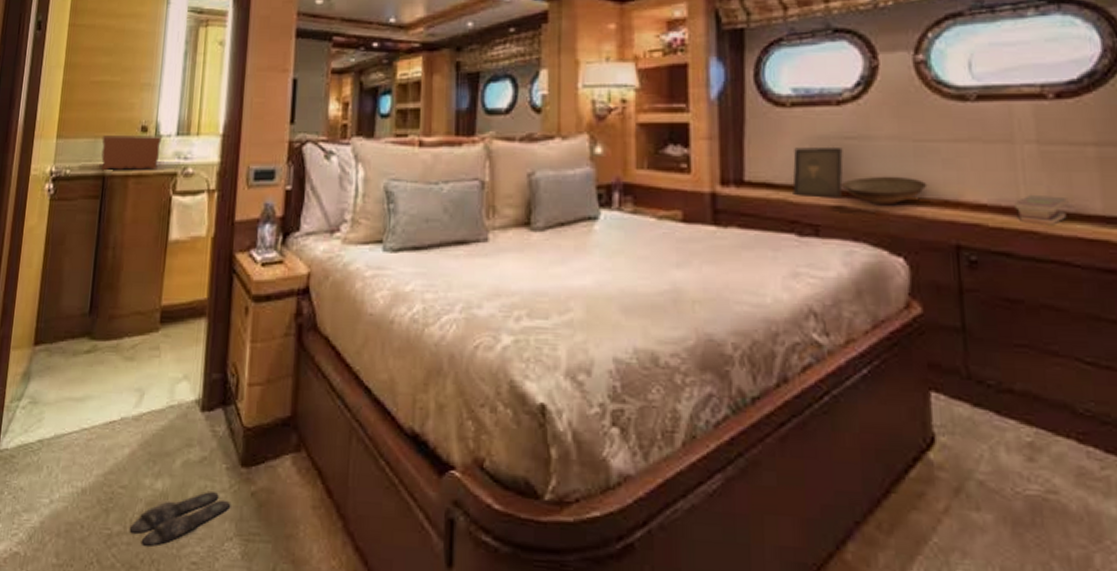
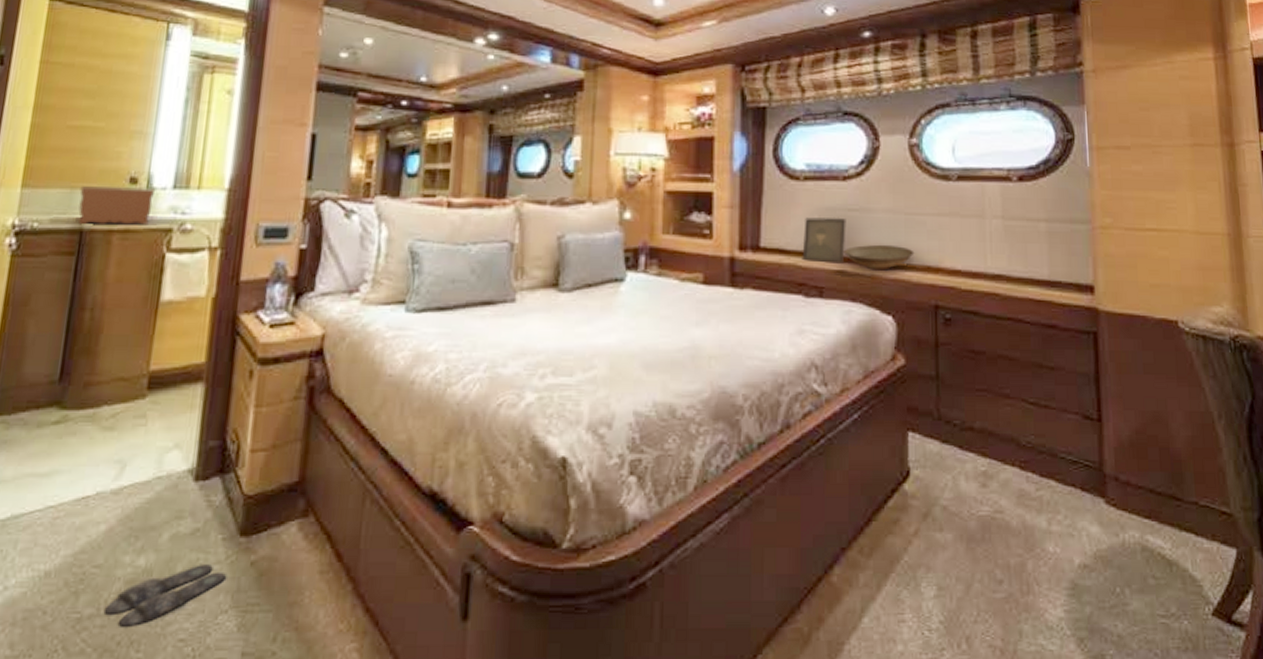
books: present [1014,194,1069,225] -> none [982,262,1024,288]

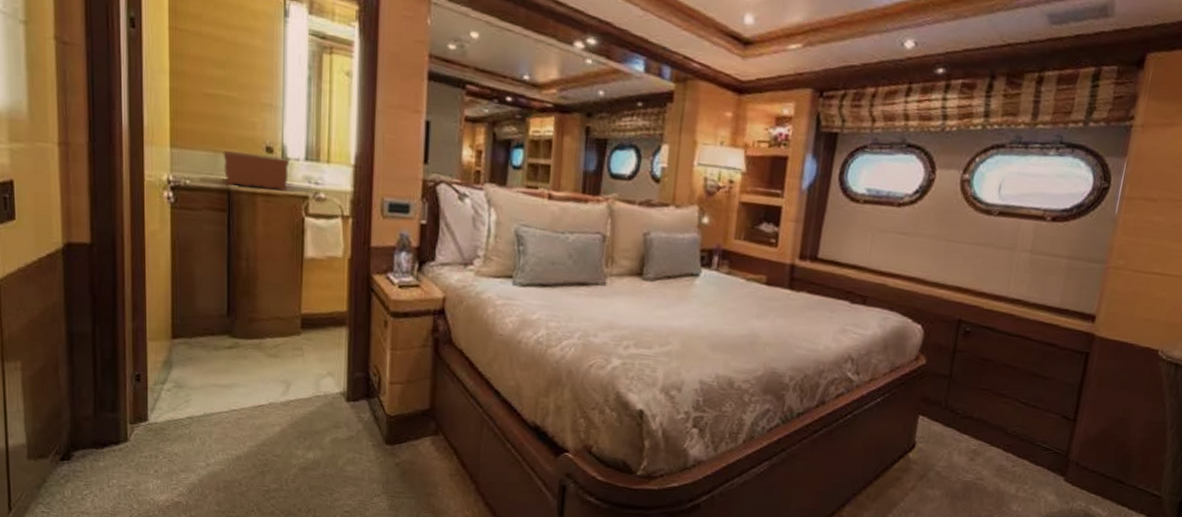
slippers: present [105,565,226,627] -> none [287,461,377,499]
picture frame: present [802,217,846,264] -> none [852,236,895,278]
decorative bowl: present [844,245,915,271] -> none [889,264,949,288]

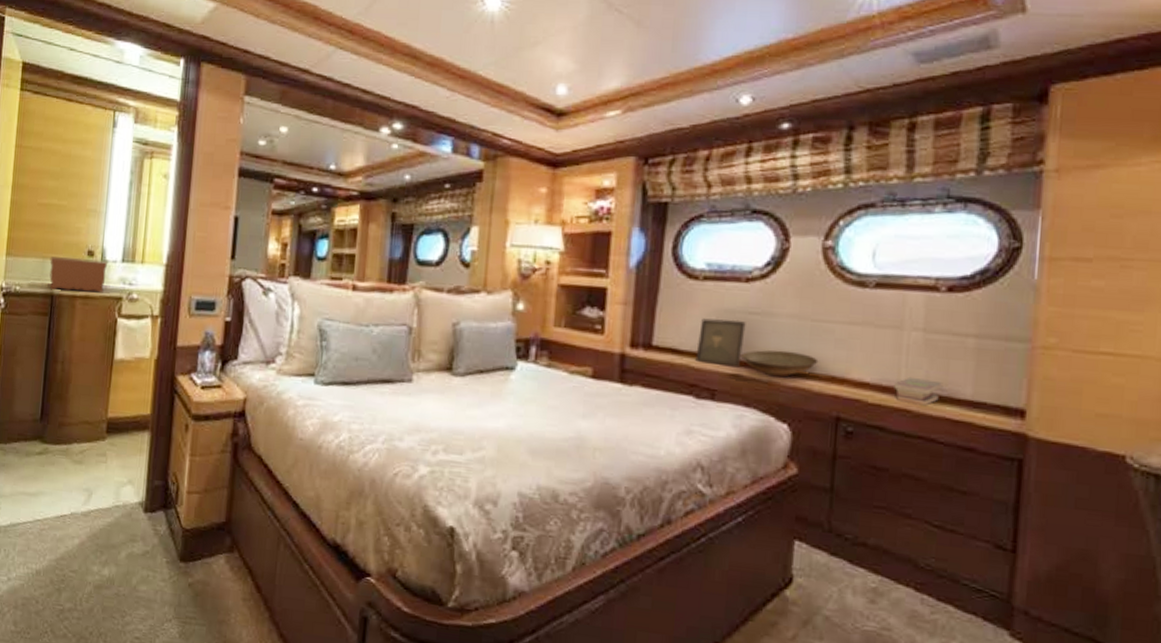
picture frame: none [852,236,895,278] -> present [695,318,746,368]
decorative bowl: none [889,264,949,288] -> present [740,350,819,378]
books: none [1004,288,1040,312] -> present [894,376,943,406]

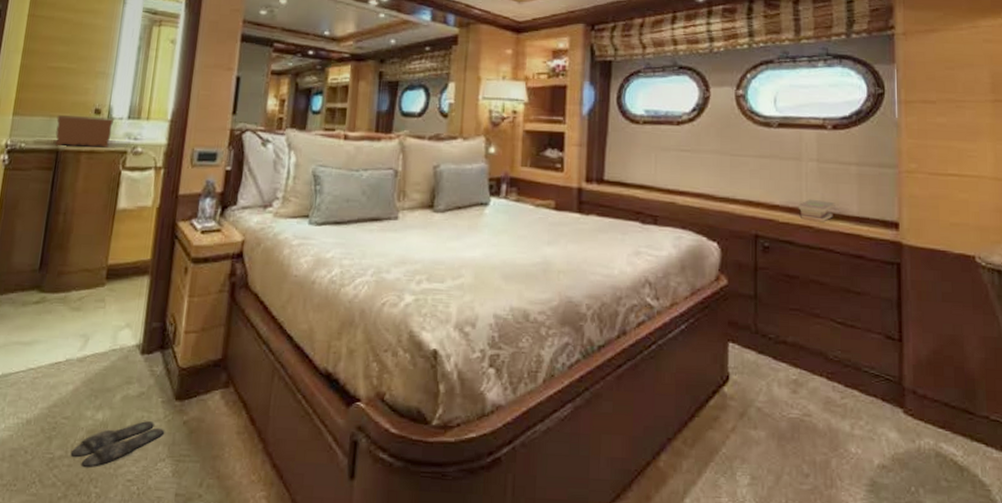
slippers: none [80,580,170,622] -> present [71,421,164,467]
picture frame: present [695,318,746,368] -> none [640,156,679,196]
decorative bowl: present [740,350,819,378] -> none [676,181,738,204]

